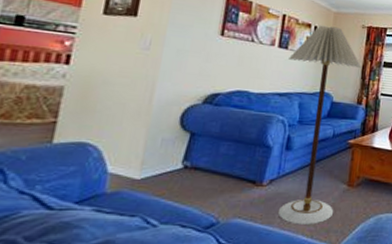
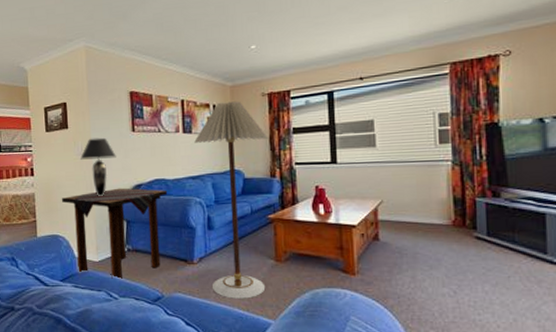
side table: none [104,94,249,201] -> present [61,188,168,279]
table lamp: none [146,33,195,101] -> present [80,137,116,196]

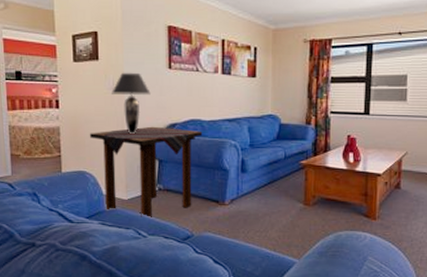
floor lamp: present [194,101,268,299] -> none [233,45,307,239]

